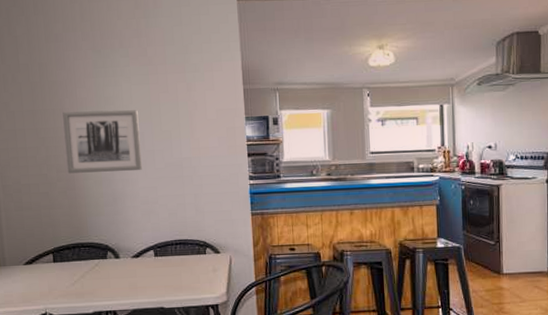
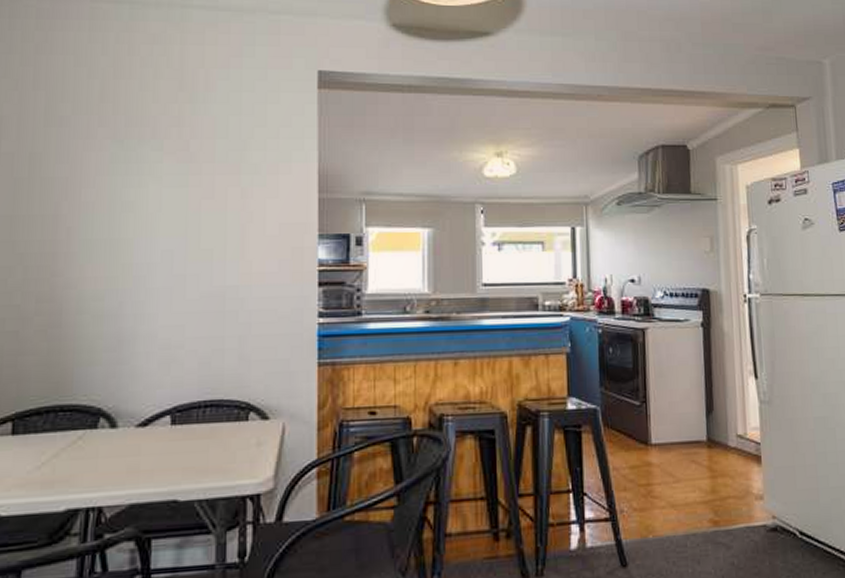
wall art: present [62,109,142,174] -> none [52,218,168,305]

